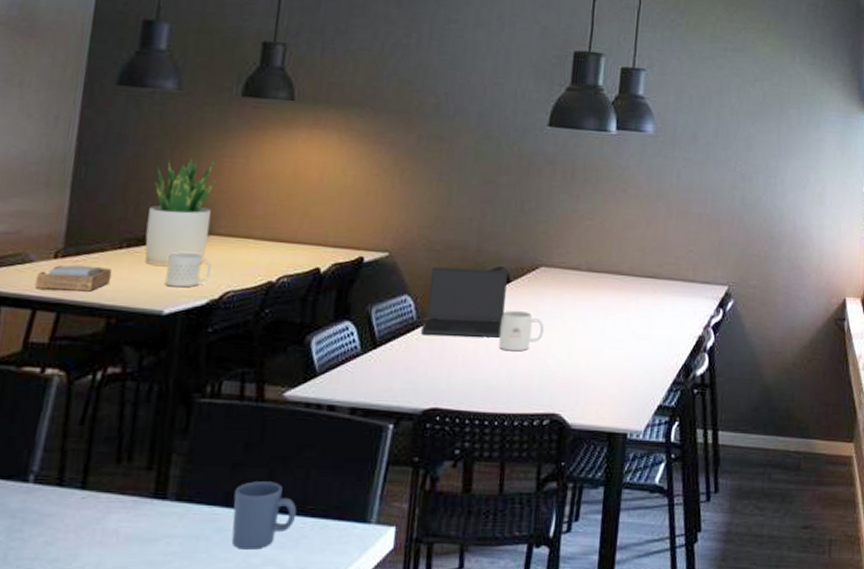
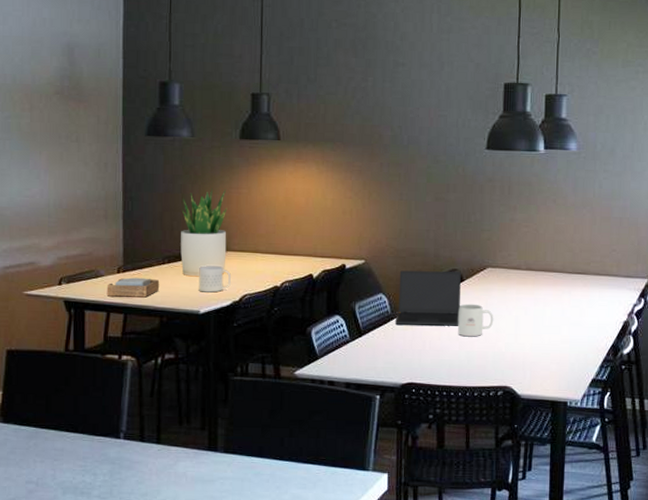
mug: present [231,481,297,550] -> none [265,439,313,489]

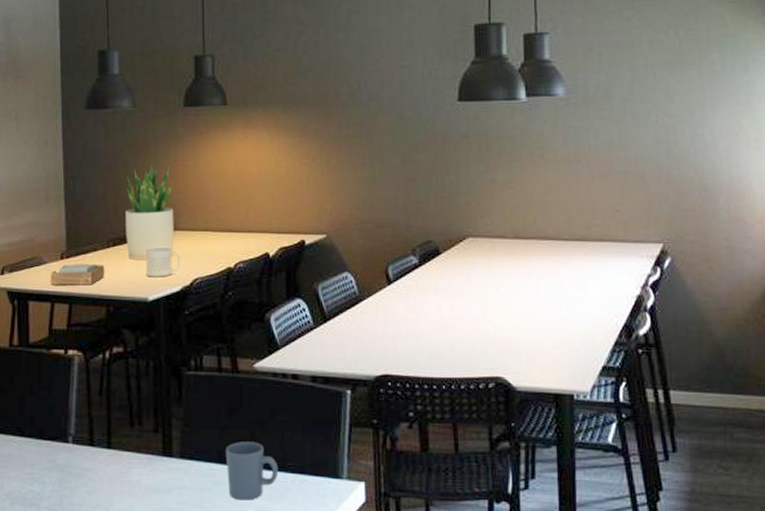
mug: none [265,439,313,489] -> present [225,442,279,500]
laptop: present [396,270,461,326] -> none [365,244,439,307]
mug: present [457,303,494,337] -> none [435,280,479,319]

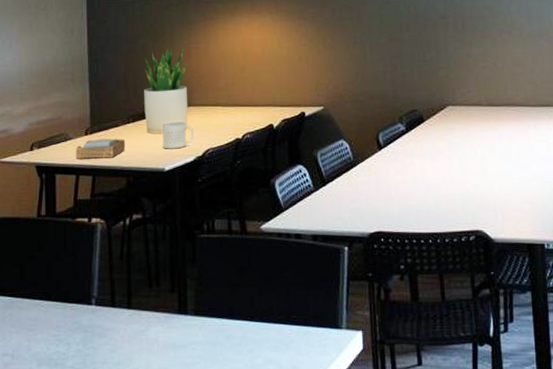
mug: present [225,442,279,500] -> none [235,298,284,352]

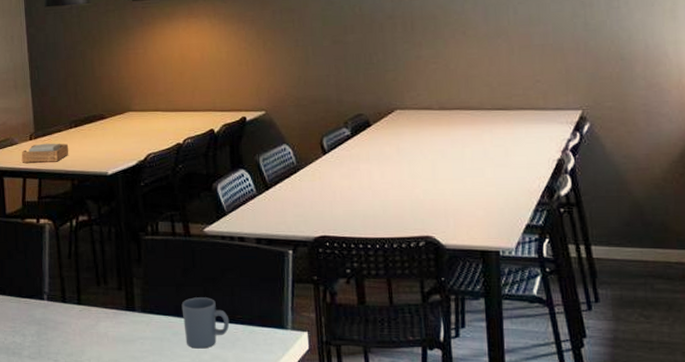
planter: present [144,45,188,134] -> none [84,51,129,139]
mug: present [162,122,193,149] -> none [104,127,135,154]
mug: none [235,298,284,352] -> present [181,297,230,349]

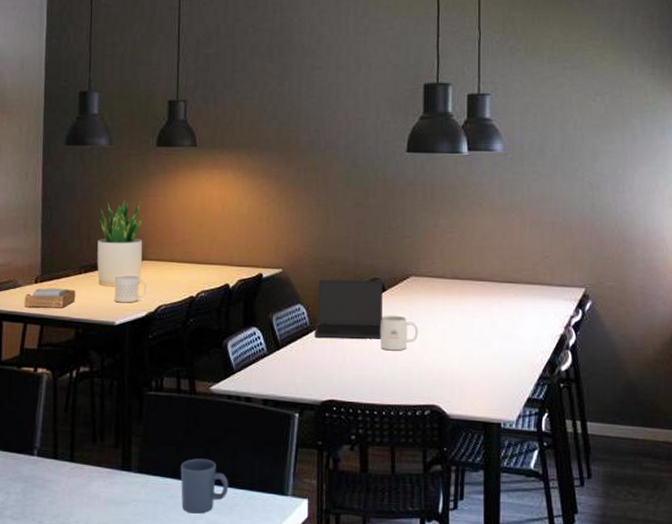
planter: none [84,51,129,139] -> present [97,197,144,287]
mug: none [104,127,135,154] -> present [114,275,146,303]
laptop: none [302,117,370,176] -> present [315,280,383,339]
mug: none [367,149,408,185] -> present [379,315,419,351]

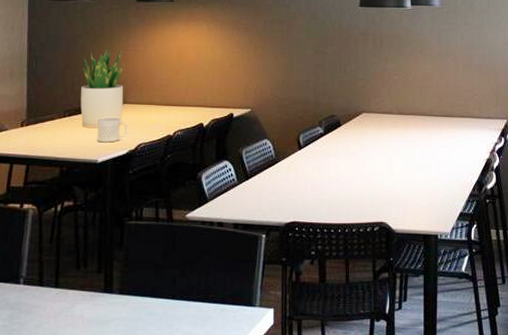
napkin holder: present [24,288,76,308] -> none [10,130,61,149]
mug: present [180,458,229,514] -> none [158,279,203,327]
laptop: present [315,280,383,339] -> none [280,117,339,168]
mug: present [379,315,419,351] -> none [336,146,370,177]

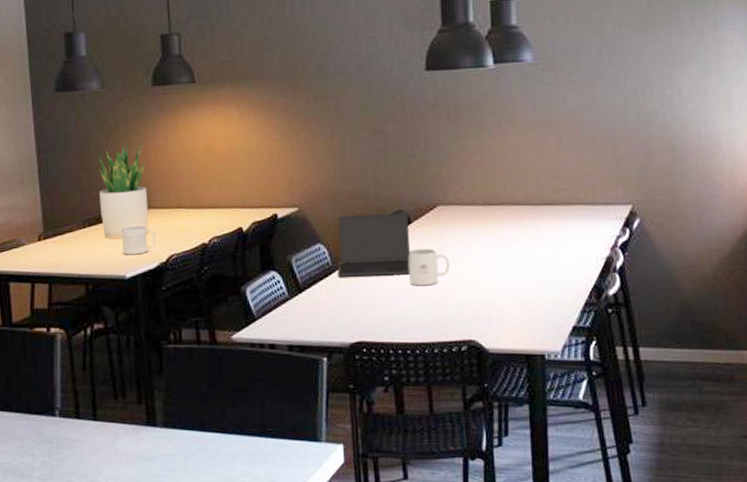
laptop: none [280,117,339,168] -> present [338,213,411,277]
mug: none [336,146,370,177] -> present [407,248,451,286]

